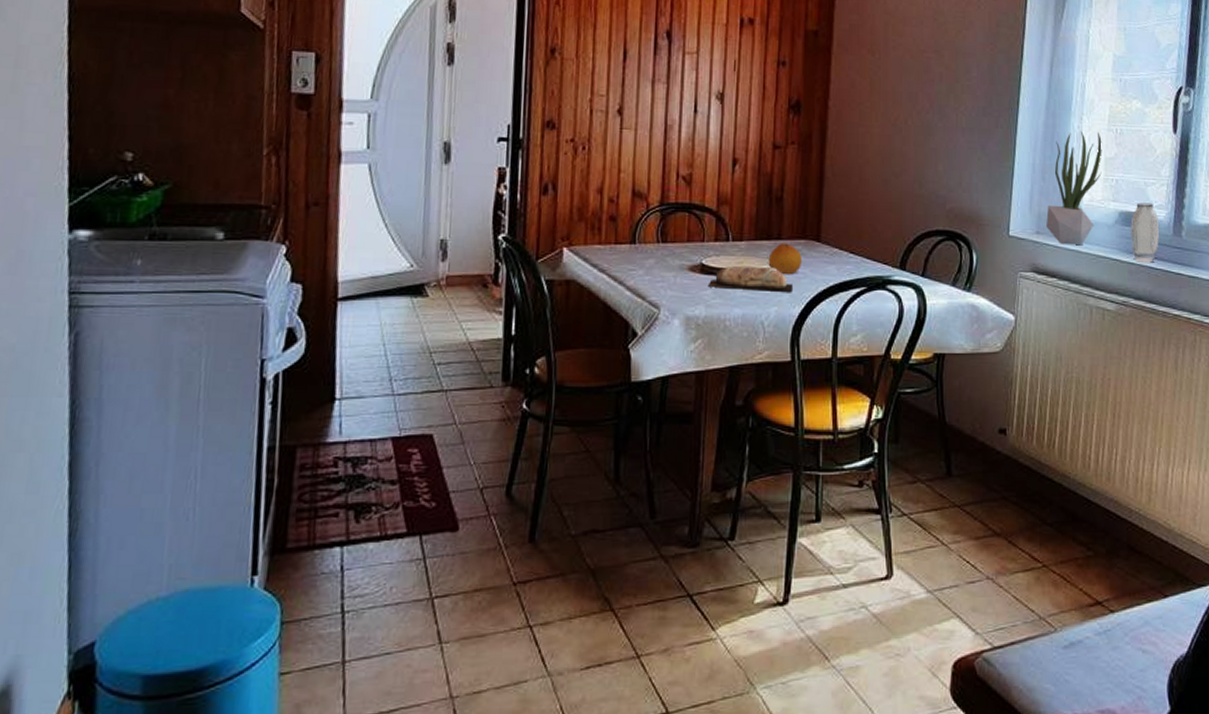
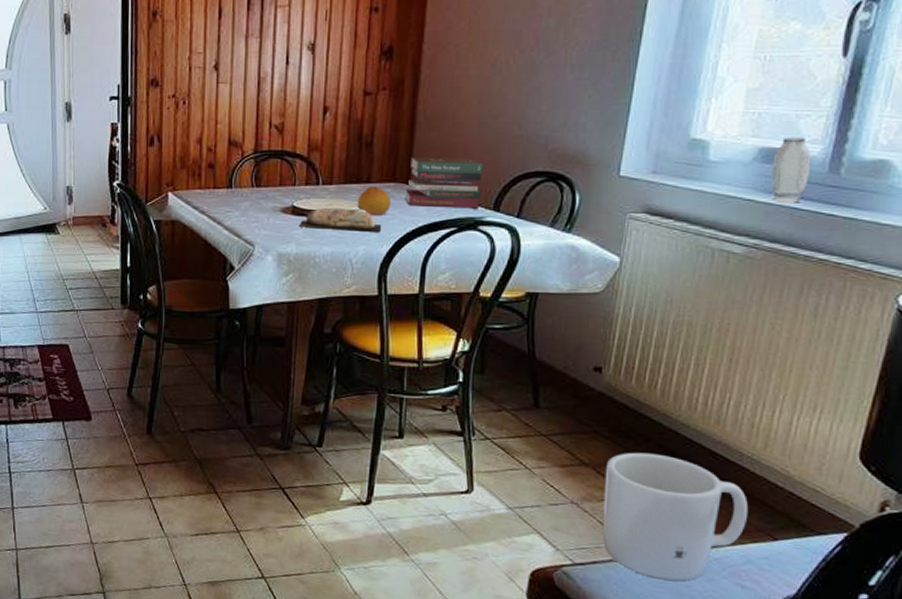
books: none [816,214,890,267] -> present [405,157,485,209]
mug: none [1016,516,1142,655] -> present [602,452,749,582]
potted plant: present [1046,131,1102,246] -> none [665,61,745,185]

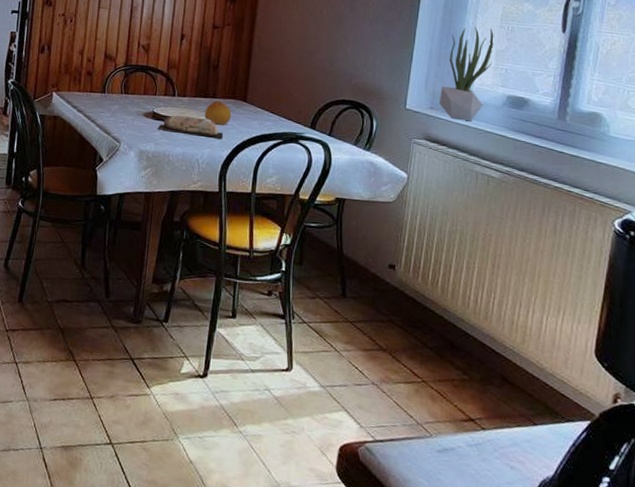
books: present [405,157,485,209] -> none [242,80,304,126]
mug: present [602,452,749,582] -> none [397,340,513,461]
potted plant: none [665,61,745,185] -> present [440,27,494,122]
vase: present [771,137,811,205] -> none [517,89,545,142]

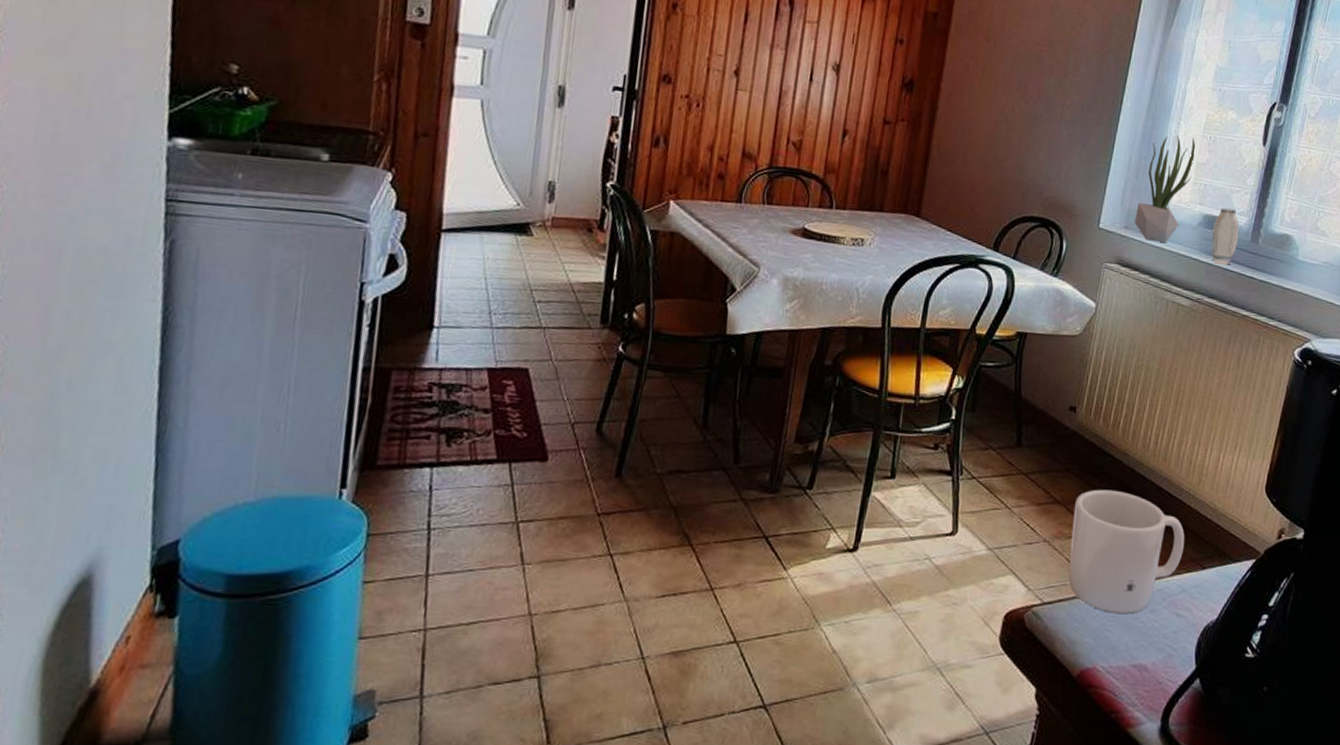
bread loaf: present [157,115,224,140] -> none [808,232,891,264]
fruit: present [204,100,232,126] -> none [868,215,902,246]
mug: none [397,340,513,461] -> present [1068,489,1185,615]
vase: none [517,89,545,142] -> present [1211,208,1240,266]

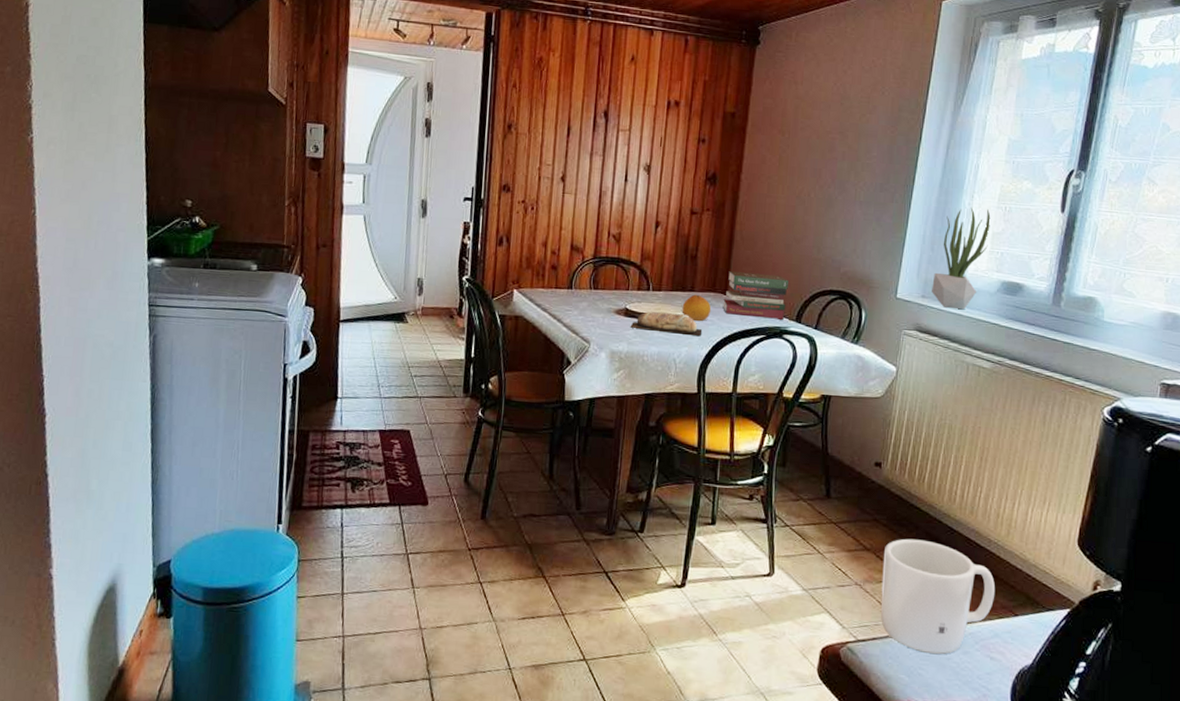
bread loaf: none [808,232,891,264] -> present [630,311,703,337]
fruit: none [868,215,902,246] -> present [682,294,711,322]
books: none [914,190,988,247] -> present [722,271,790,320]
vase: present [1211,208,1240,266] -> none [1011,274,1040,330]

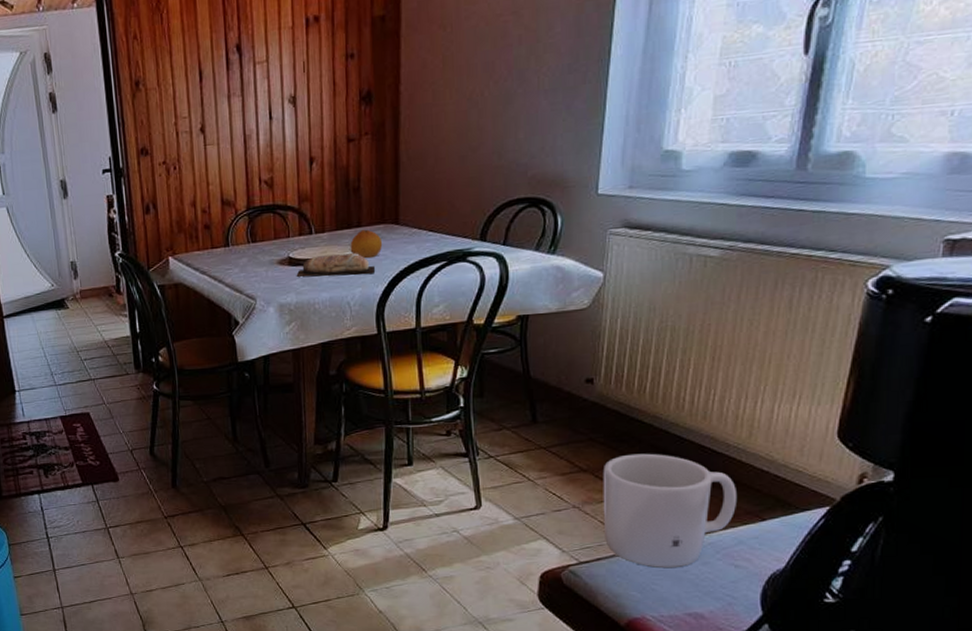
books: present [722,271,790,320] -> none [395,192,469,245]
potted plant: present [932,208,991,310] -> none [641,69,711,196]

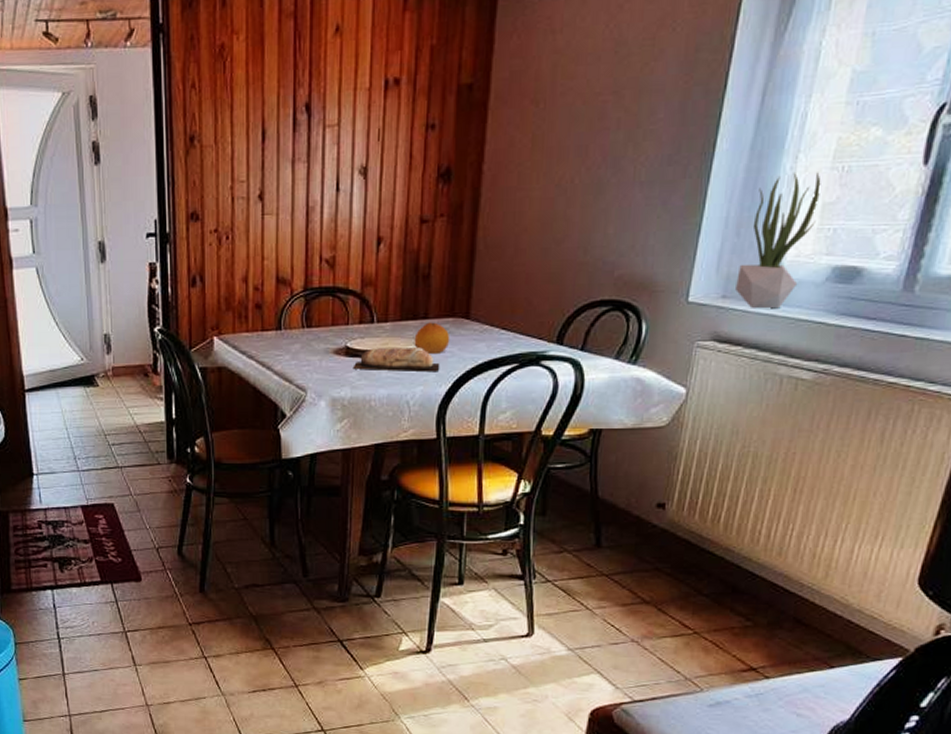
mug: present [603,453,738,569] -> none [661,588,807,713]
potted plant: none [641,69,711,196] -> present [736,172,821,309]

